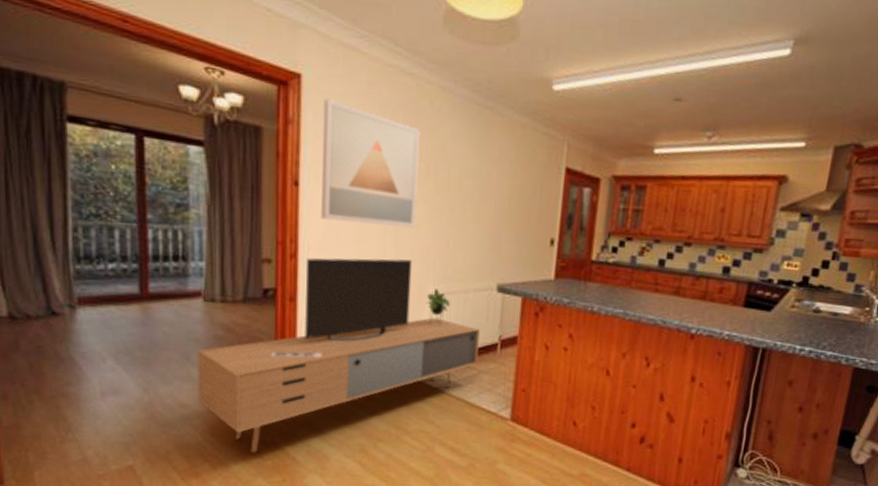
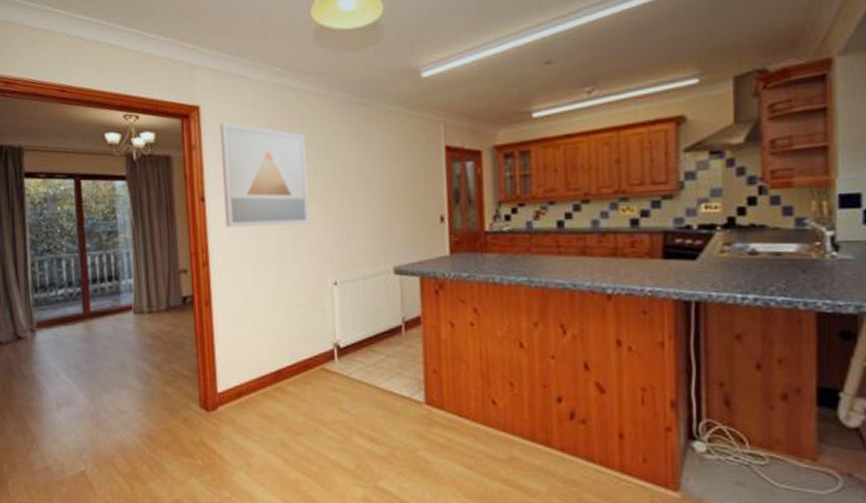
media console: present [197,258,480,453] -> none [132,254,384,453]

